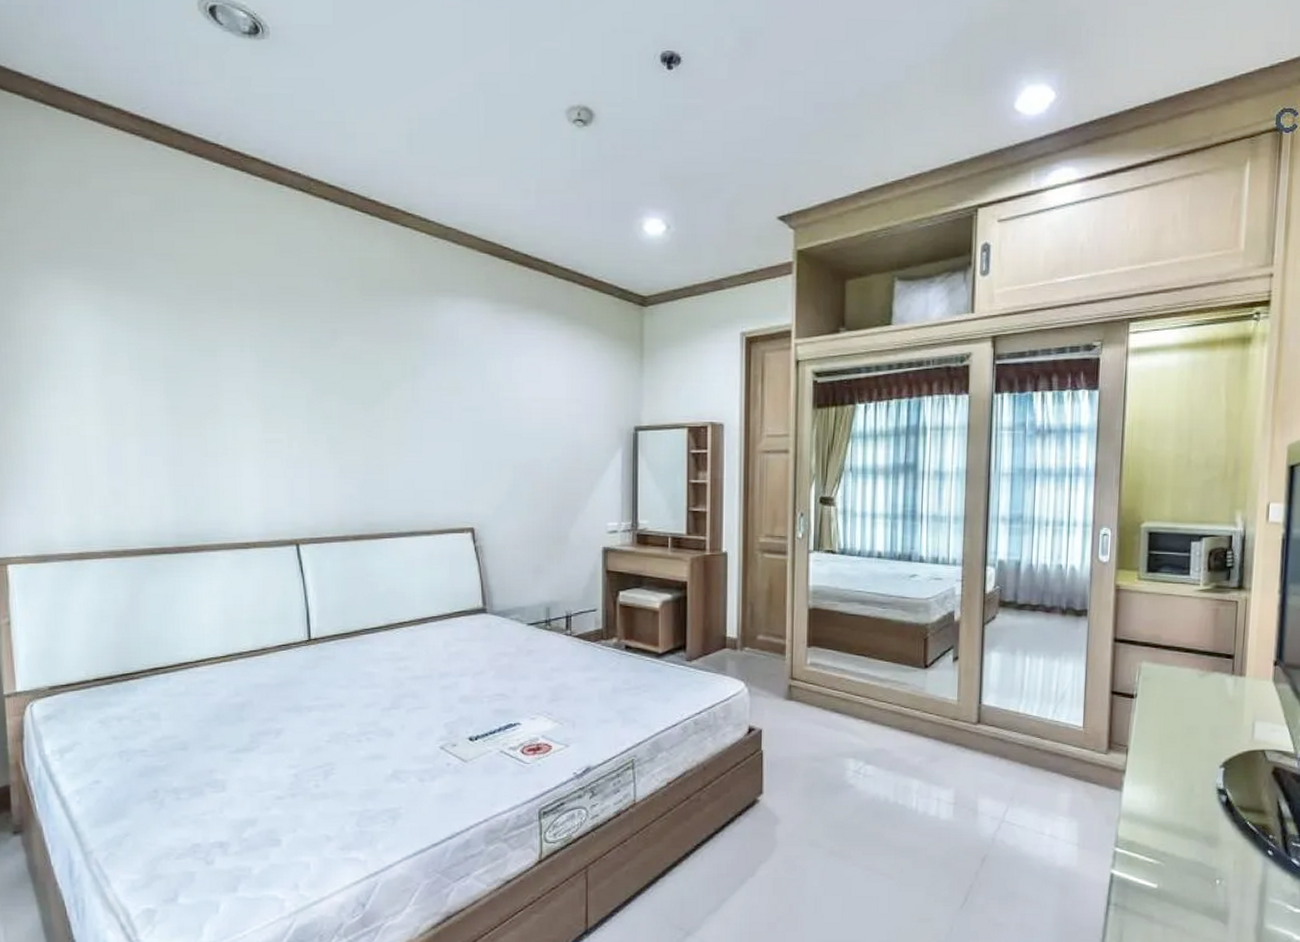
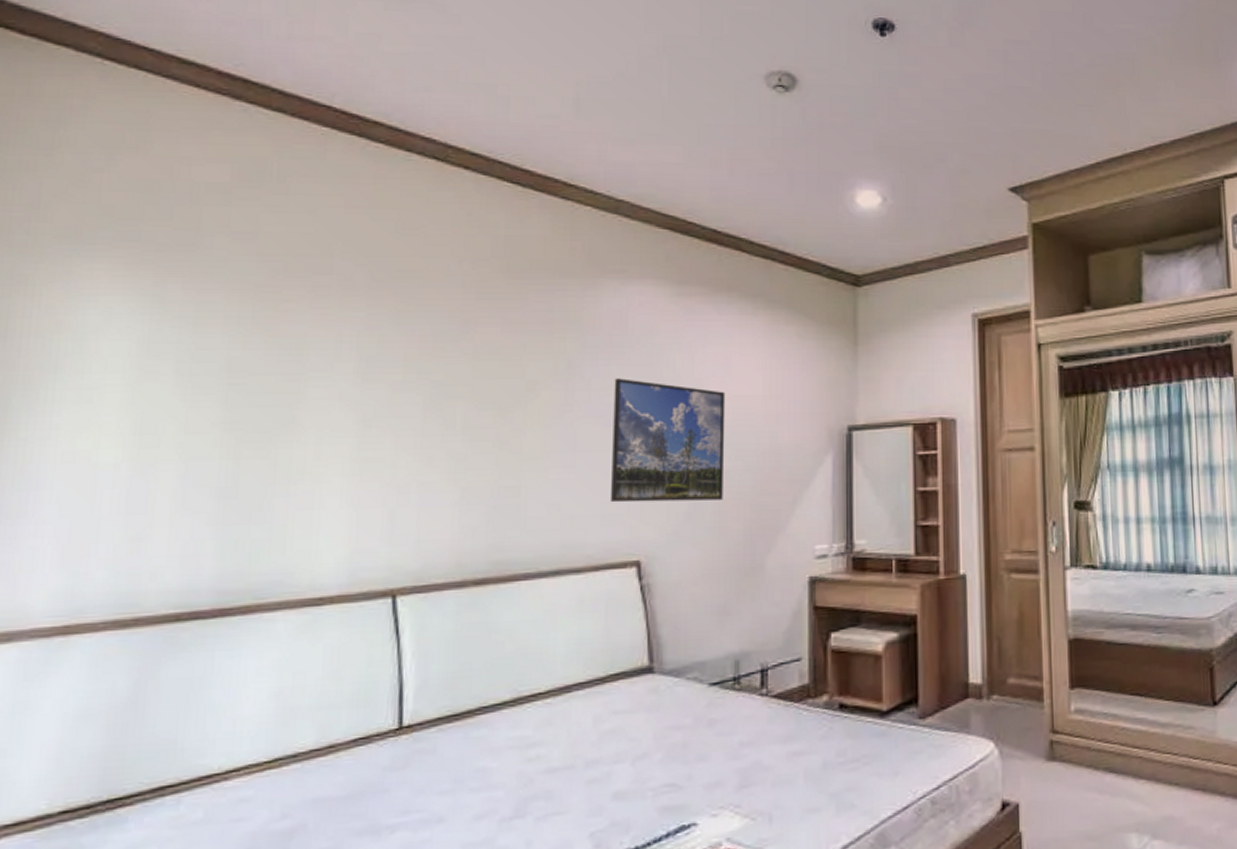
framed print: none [449,381,537,483] -> present [609,378,726,503]

